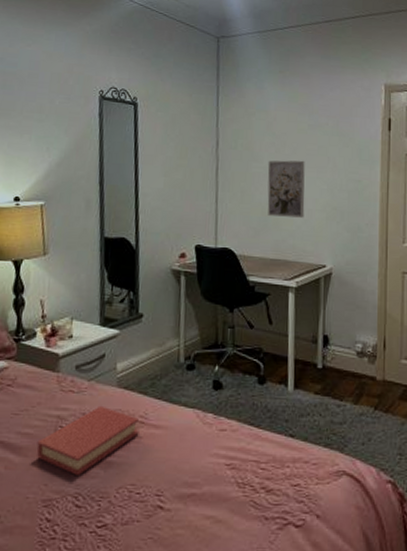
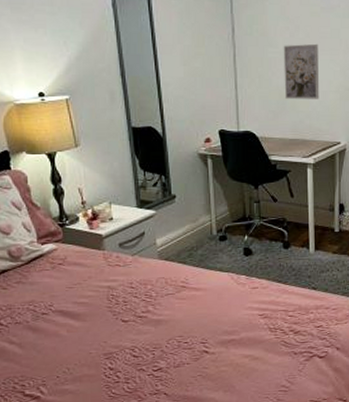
book: present [36,405,139,477] -> none [93,275,182,334]

